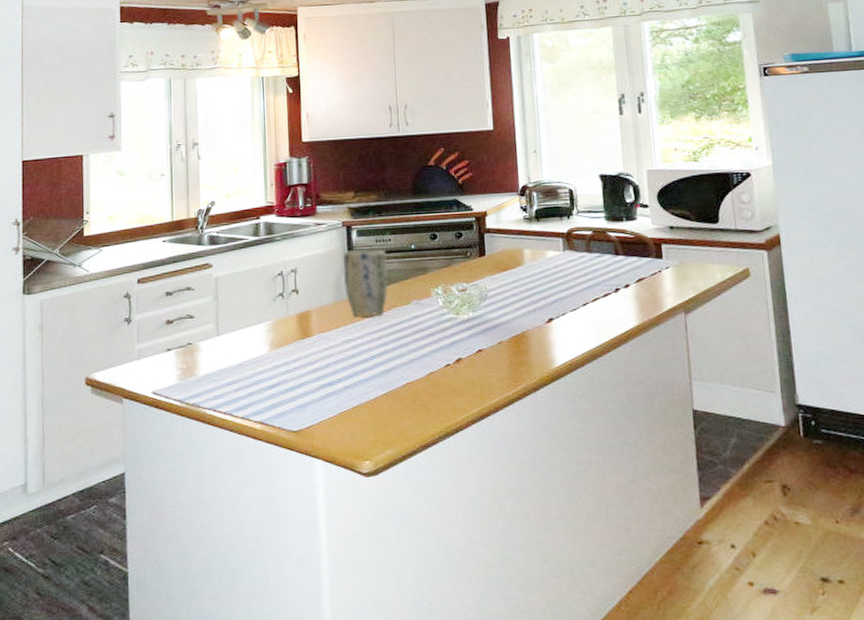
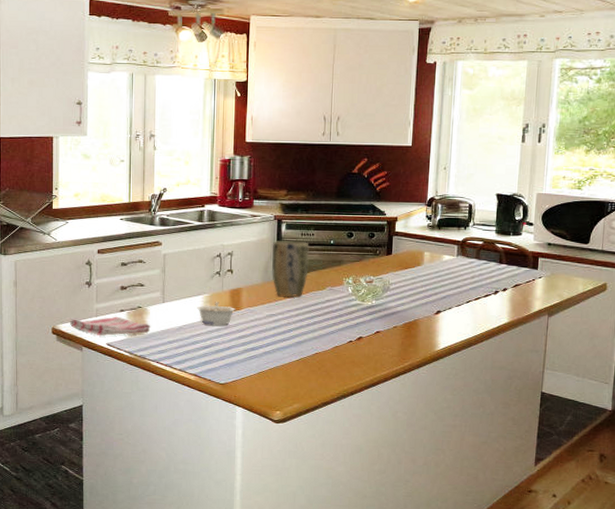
dish towel: none [107,357,204,384] -> present [70,316,151,337]
legume: none [258,329,305,359] -> present [197,302,236,326]

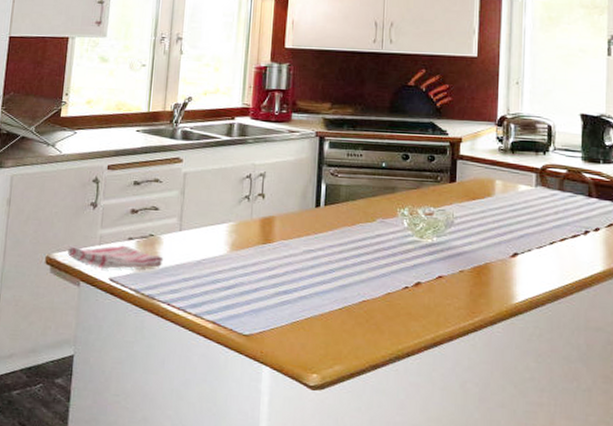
legume: present [197,302,236,326] -> none [220,232,267,262]
plant pot: present [272,241,309,298] -> none [311,161,357,230]

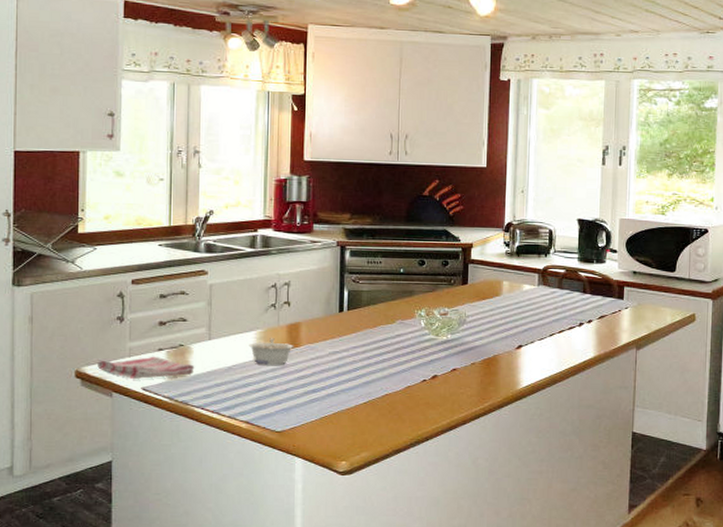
legume: none [220,232,267,262] -> present [249,338,294,365]

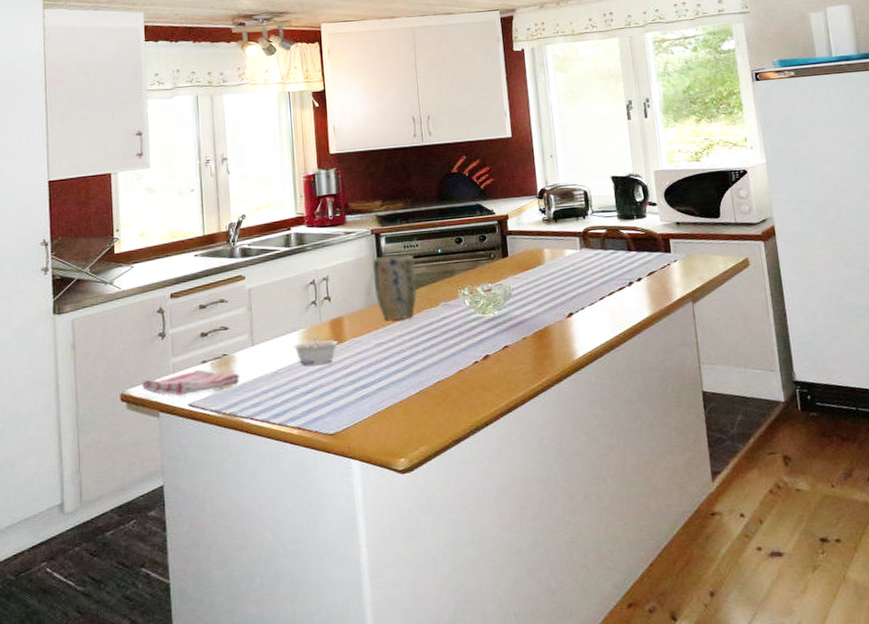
plant pot: none [334,269,377,332] -> present [372,255,417,321]

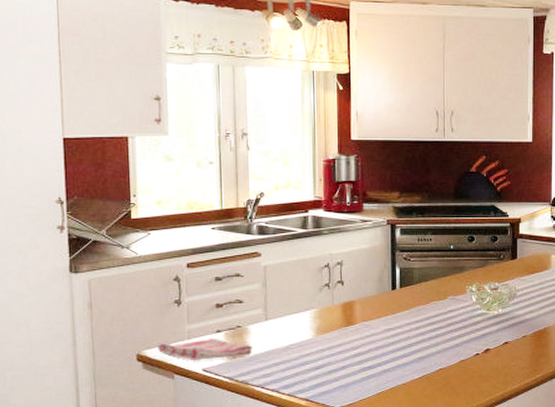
legume: present [293,336,339,365] -> none [305,317,349,343]
plant pot: present [372,255,417,321] -> none [386,248,428,309]

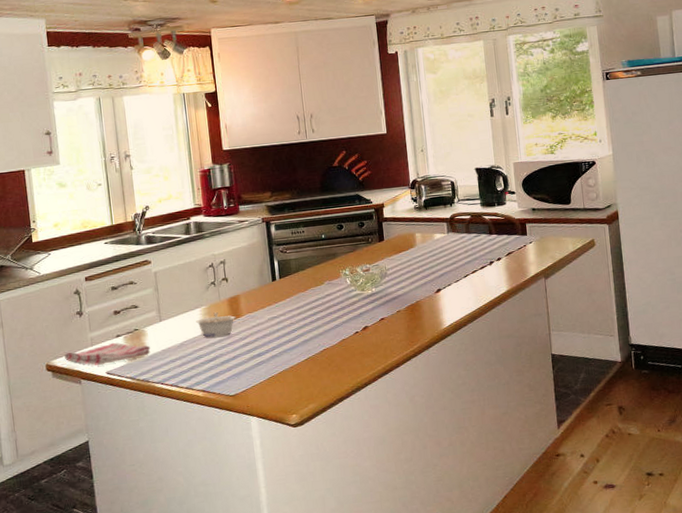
legume: none [305,317,349,343] -> present [196,312,236,337]

